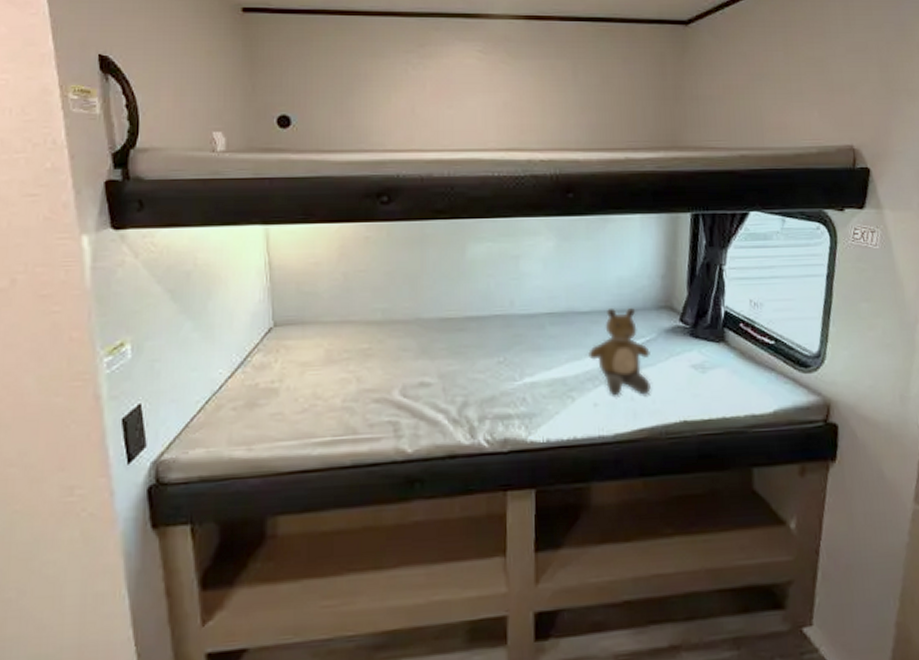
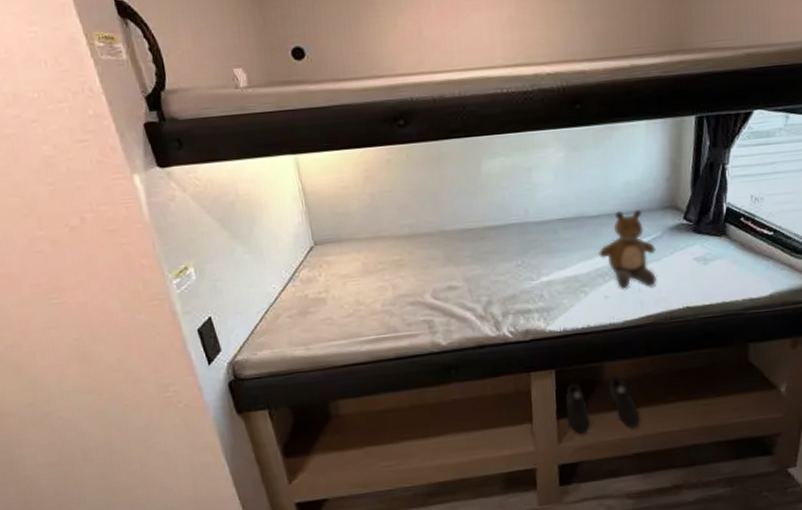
shoe: none [546,502,631,572] -> present [566,377,640,434]

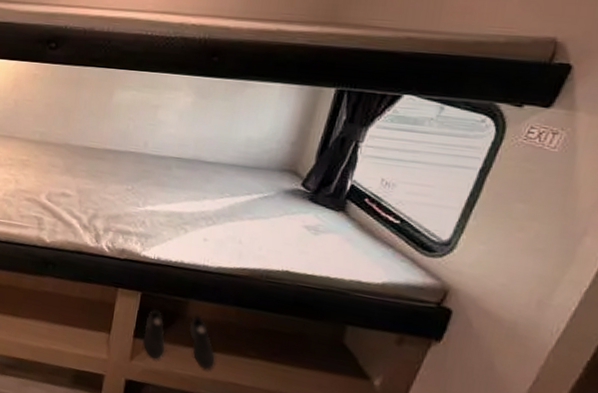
bear: present [599,209,656,288] -> none [206,162,266,240]

